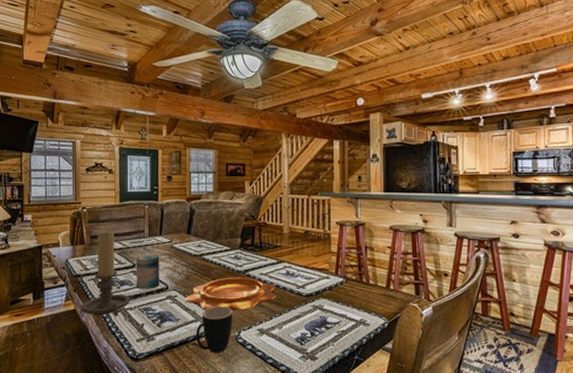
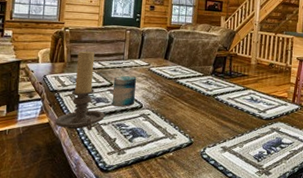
decorative bowl: present [184,277,276,311] -> none [156,100,240,130]
mug: present [196,306,233,354] -> none [164,125,200,167]

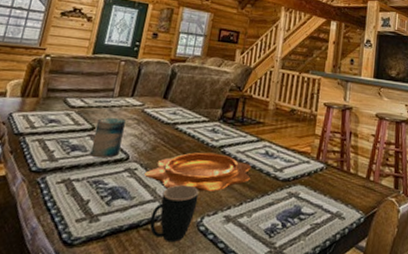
candle holder: present [55,50,105,131] -> none [13,83,80,189]
decorative bowl: none [156,100,240,130] -> present [144,152,252,192]
mug: none [164,125,200,167] -> present [149,184,199,243]

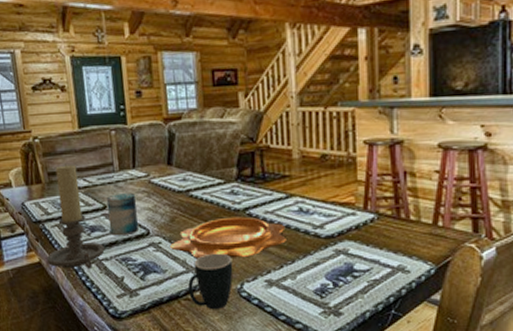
candle holder: none [13,83,80,189] -> present [46,164,105,270]

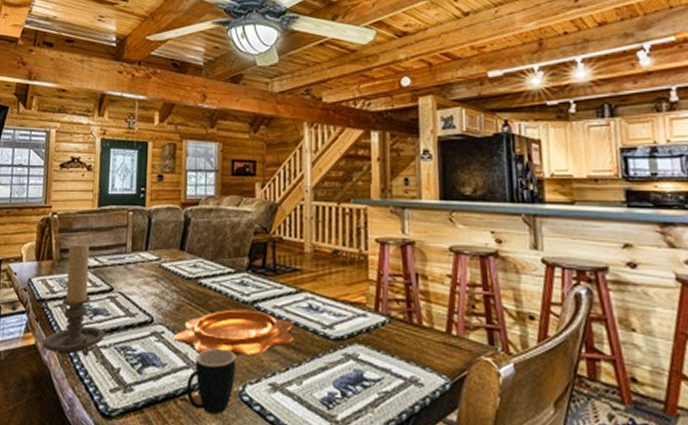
beverage can: present [106,193,138,236] -> none [113,276,143,322]

